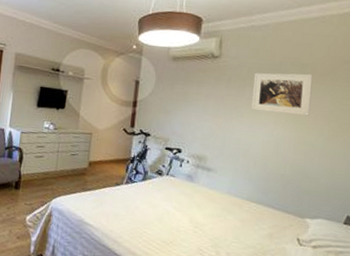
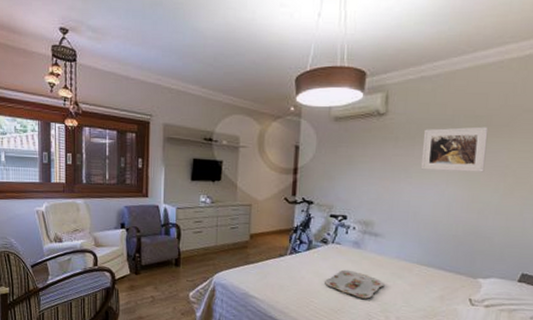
serving tray: none [158,202,216,233] -> present [325,269,385,299]

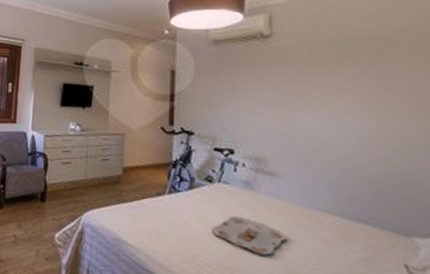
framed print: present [420,126,489,172] -> none [317,49,400,102]

